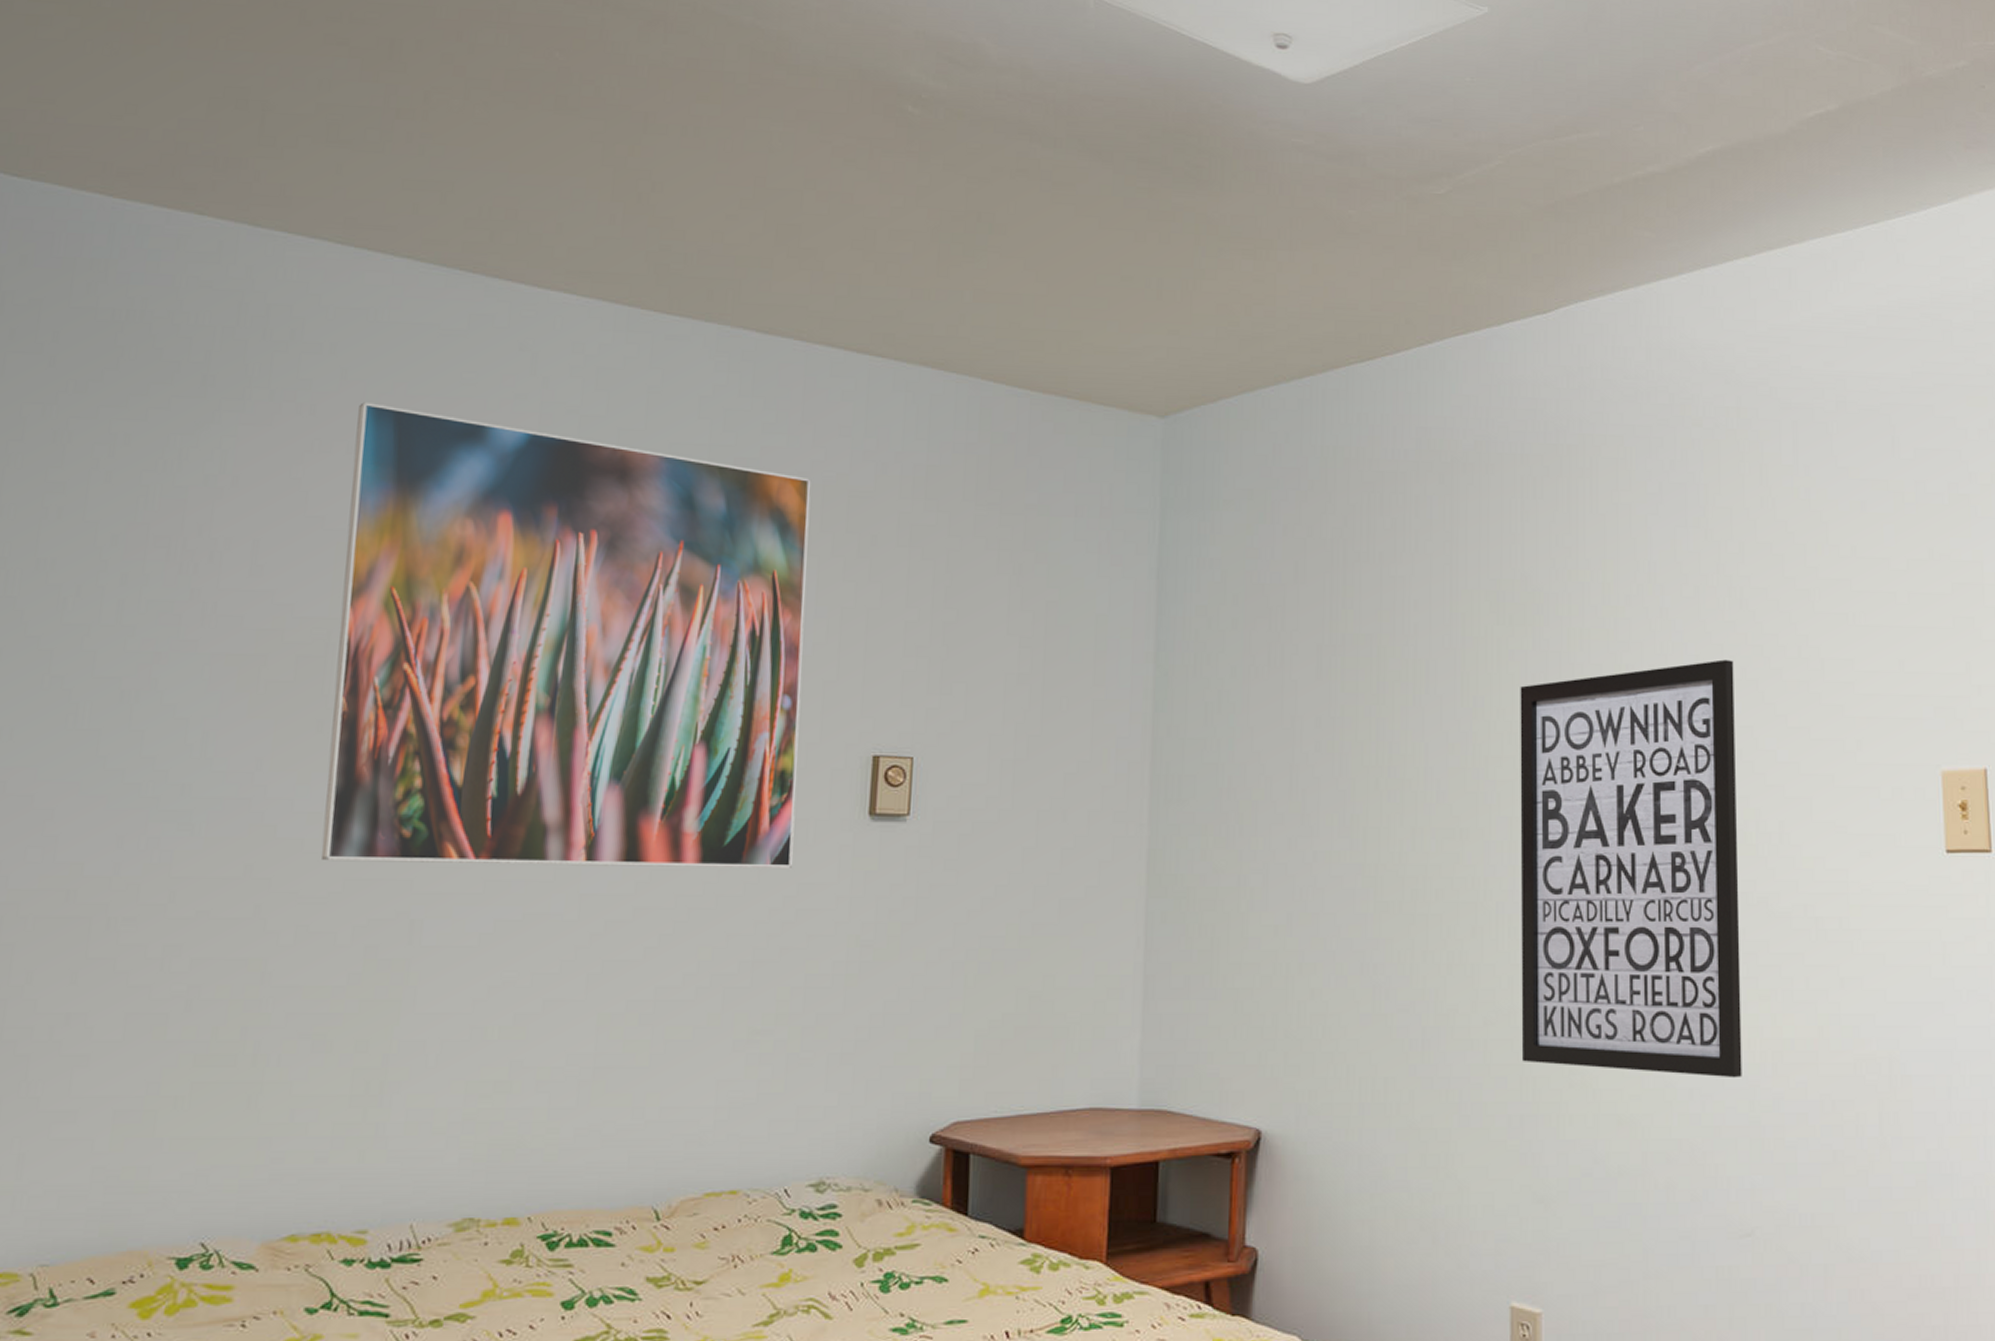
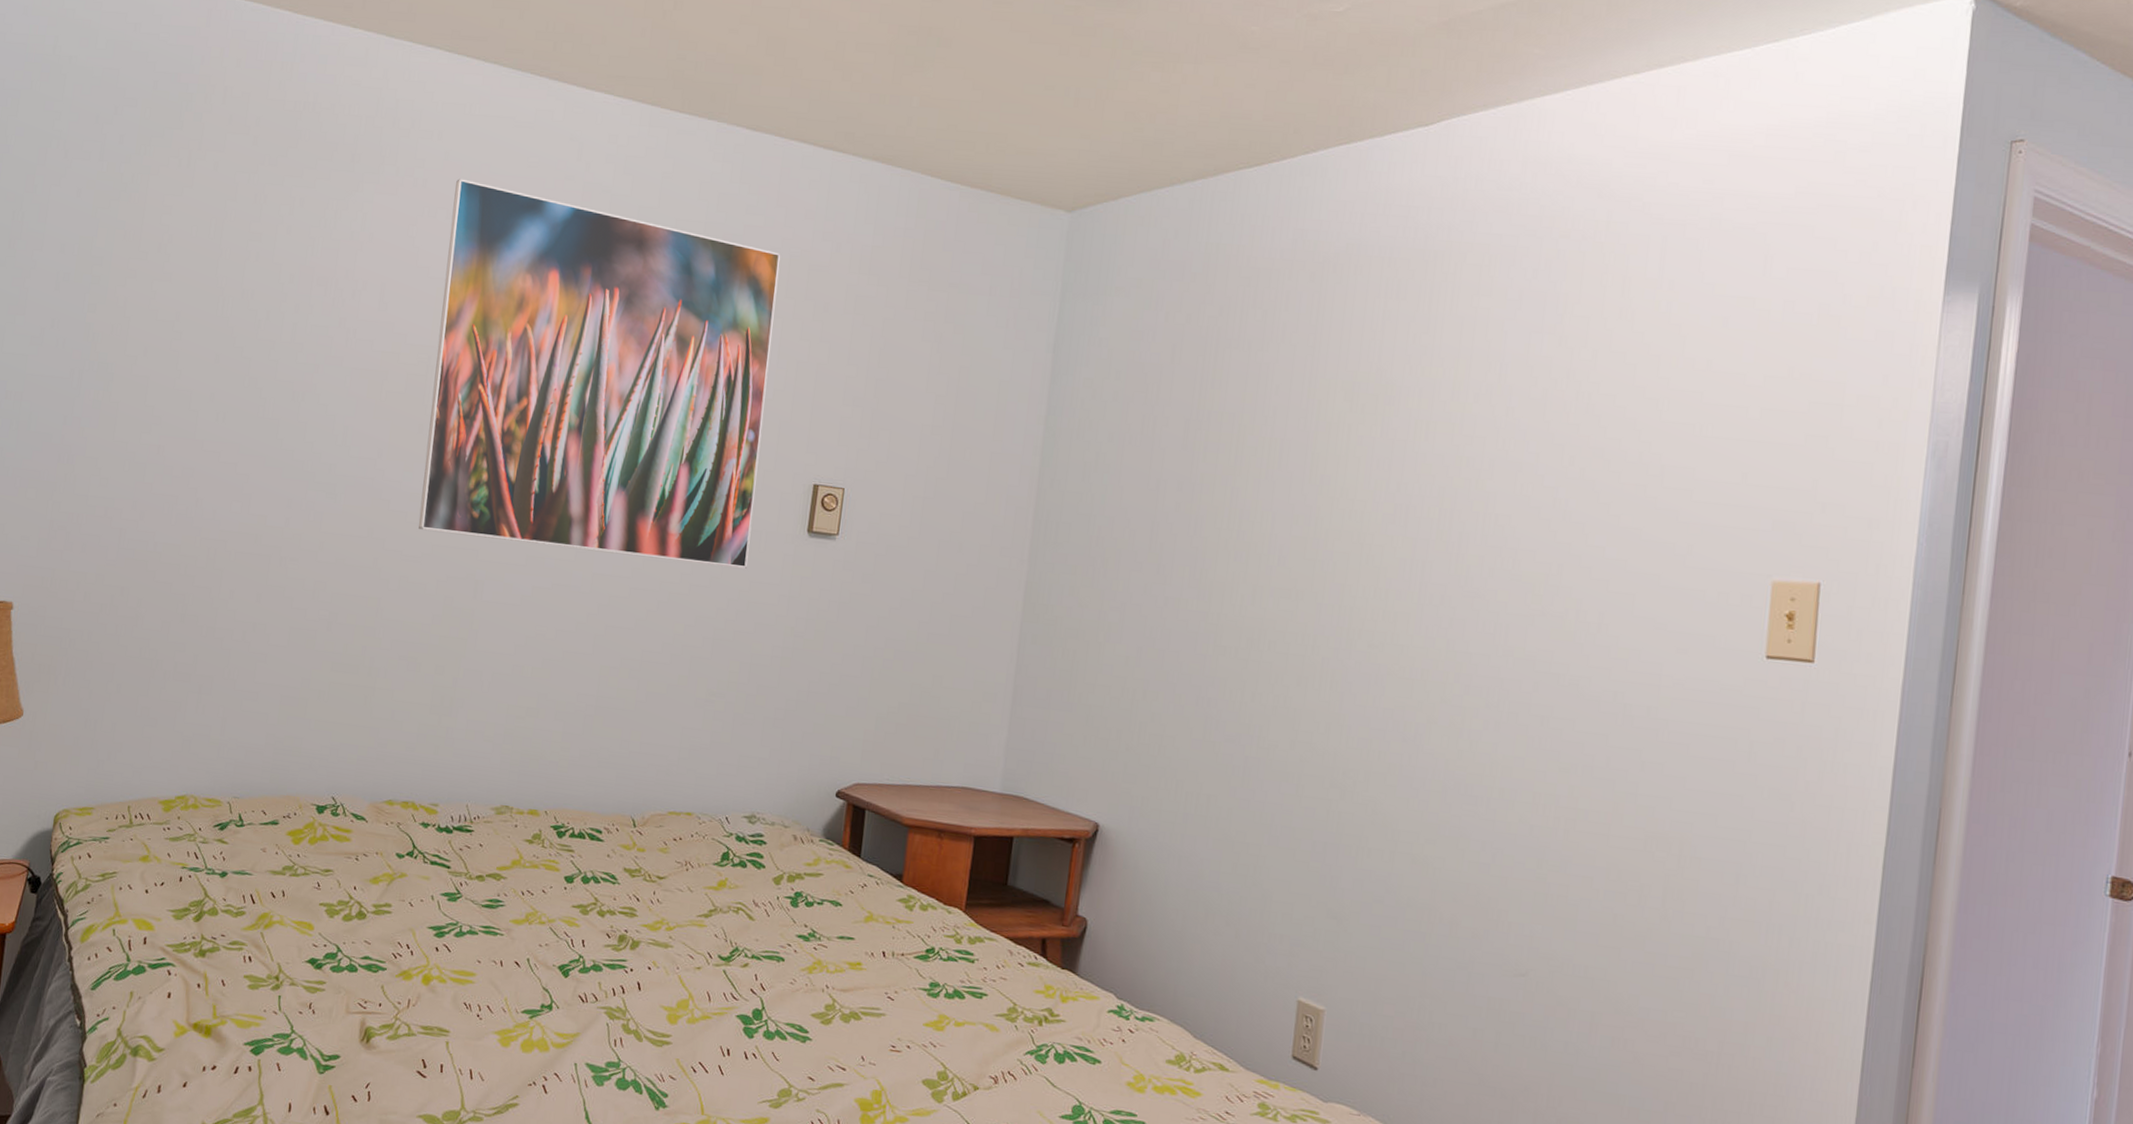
wall art: present [1520,659,1742,1078] -> none [1330,459,1573,838]

